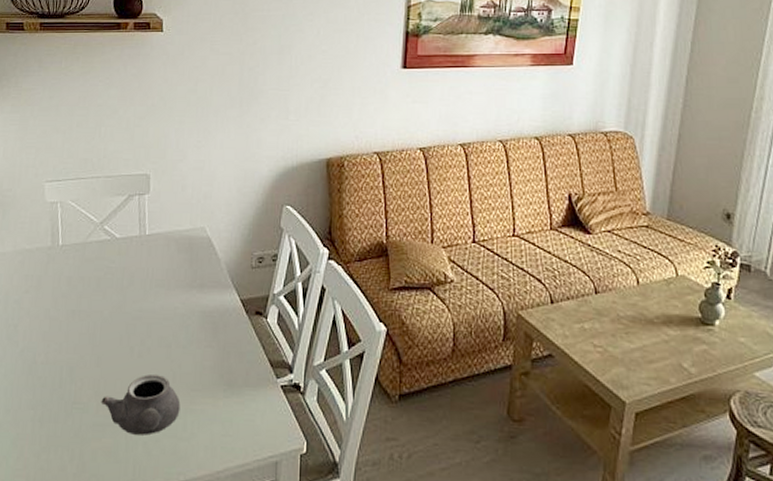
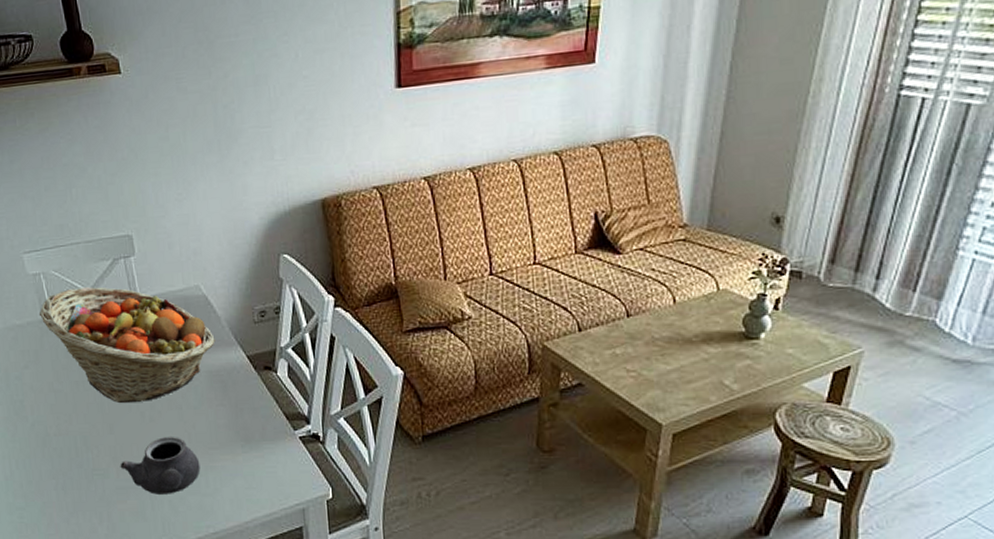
fruit basket: none [49,219,213,337] -> present [38,286,215,403]

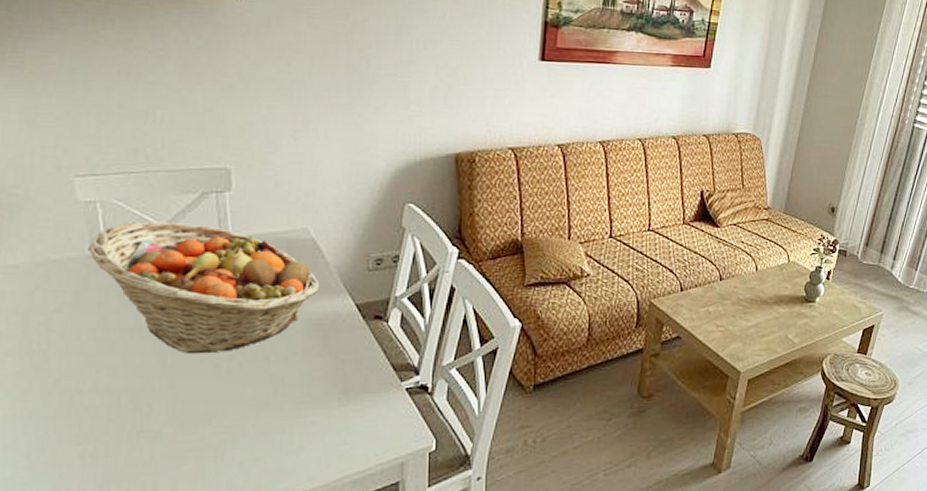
teapot: present [120,436,201,495] -> none [178,390,285,457]

